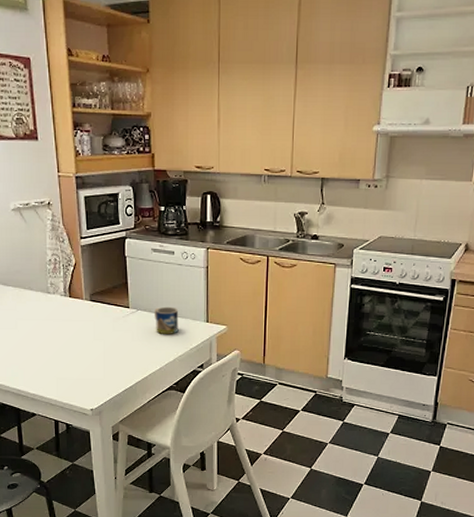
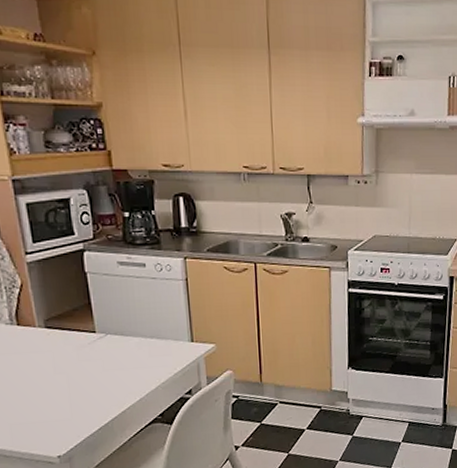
mug: present [155,306,179,335] -> none [127,327,159,361]

